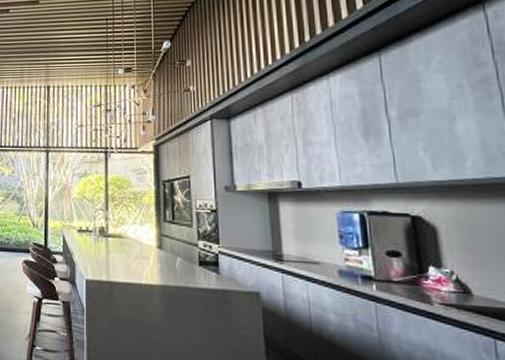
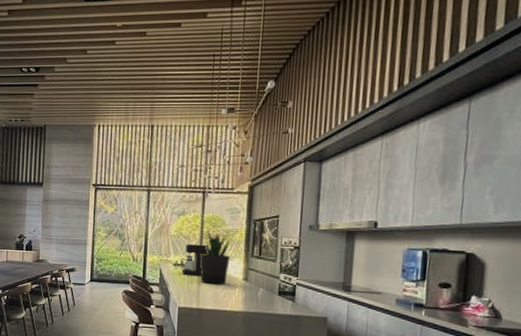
coffee maker: none [86,207,115,243] -> present [181,244,208,276]
planter: none [106,191,140,254] -> present [199,229,231,285]

